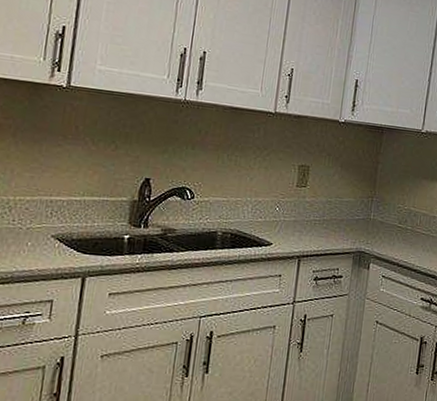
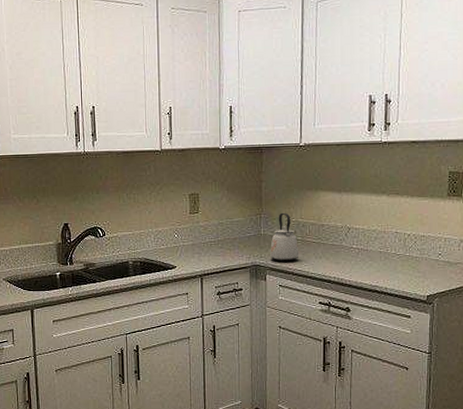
kettle: none [377,198,407,252] -> present [270,212,299,262]

